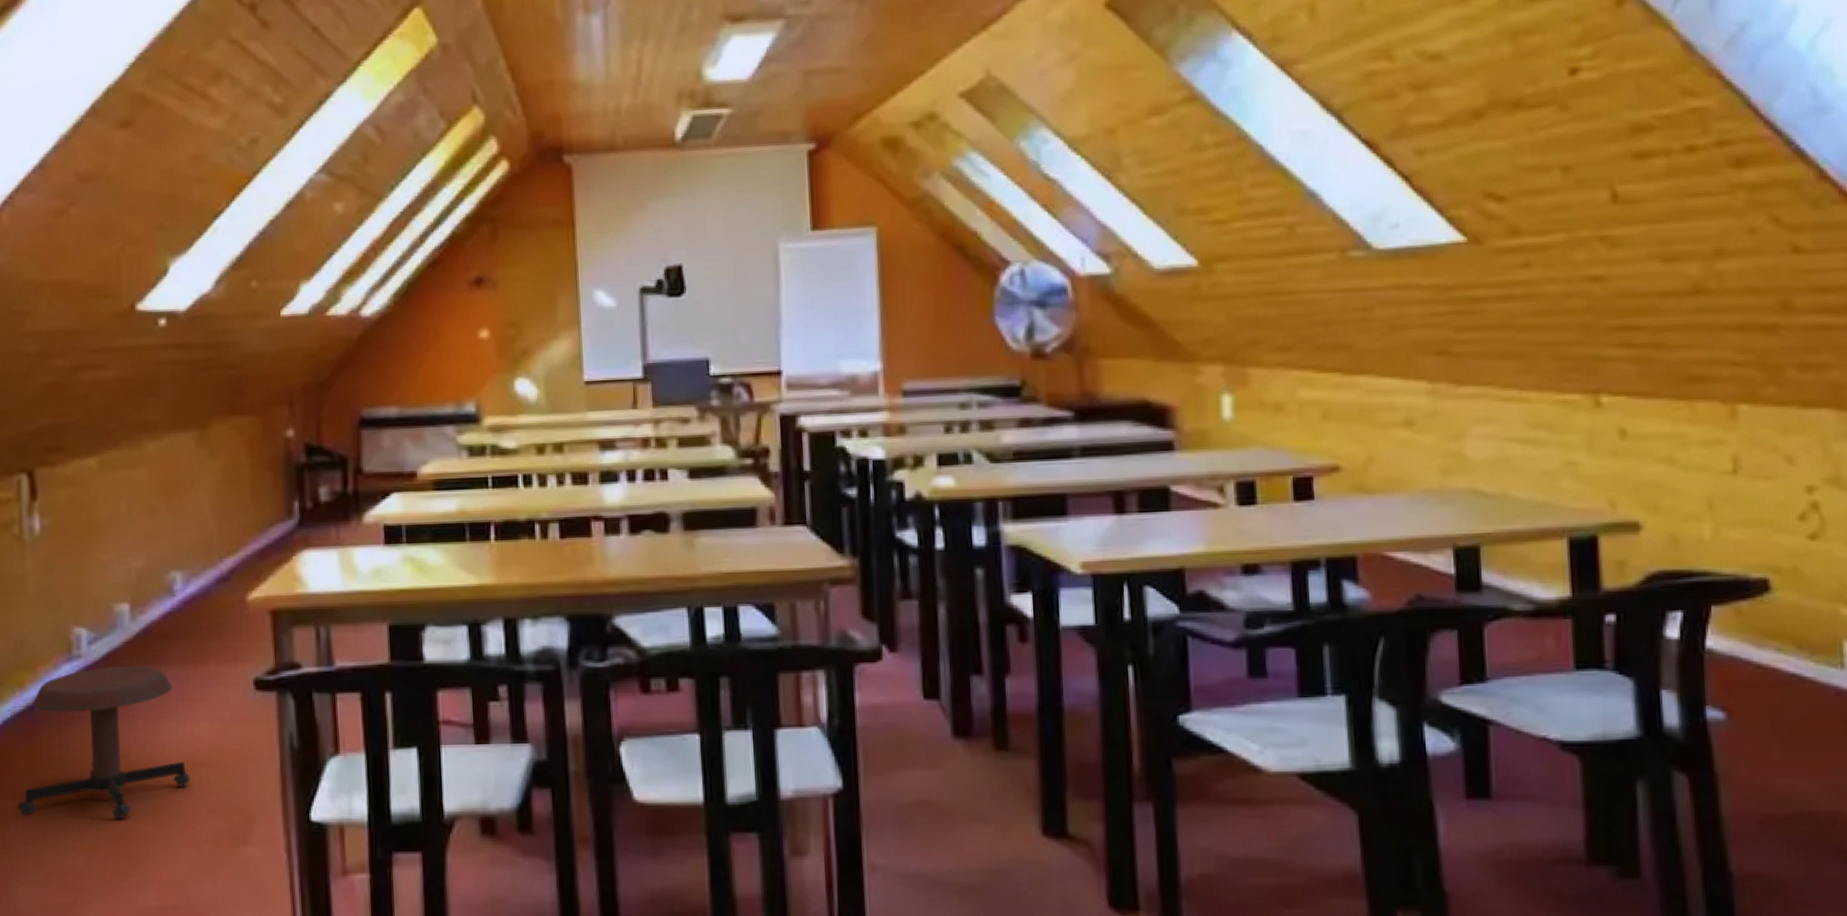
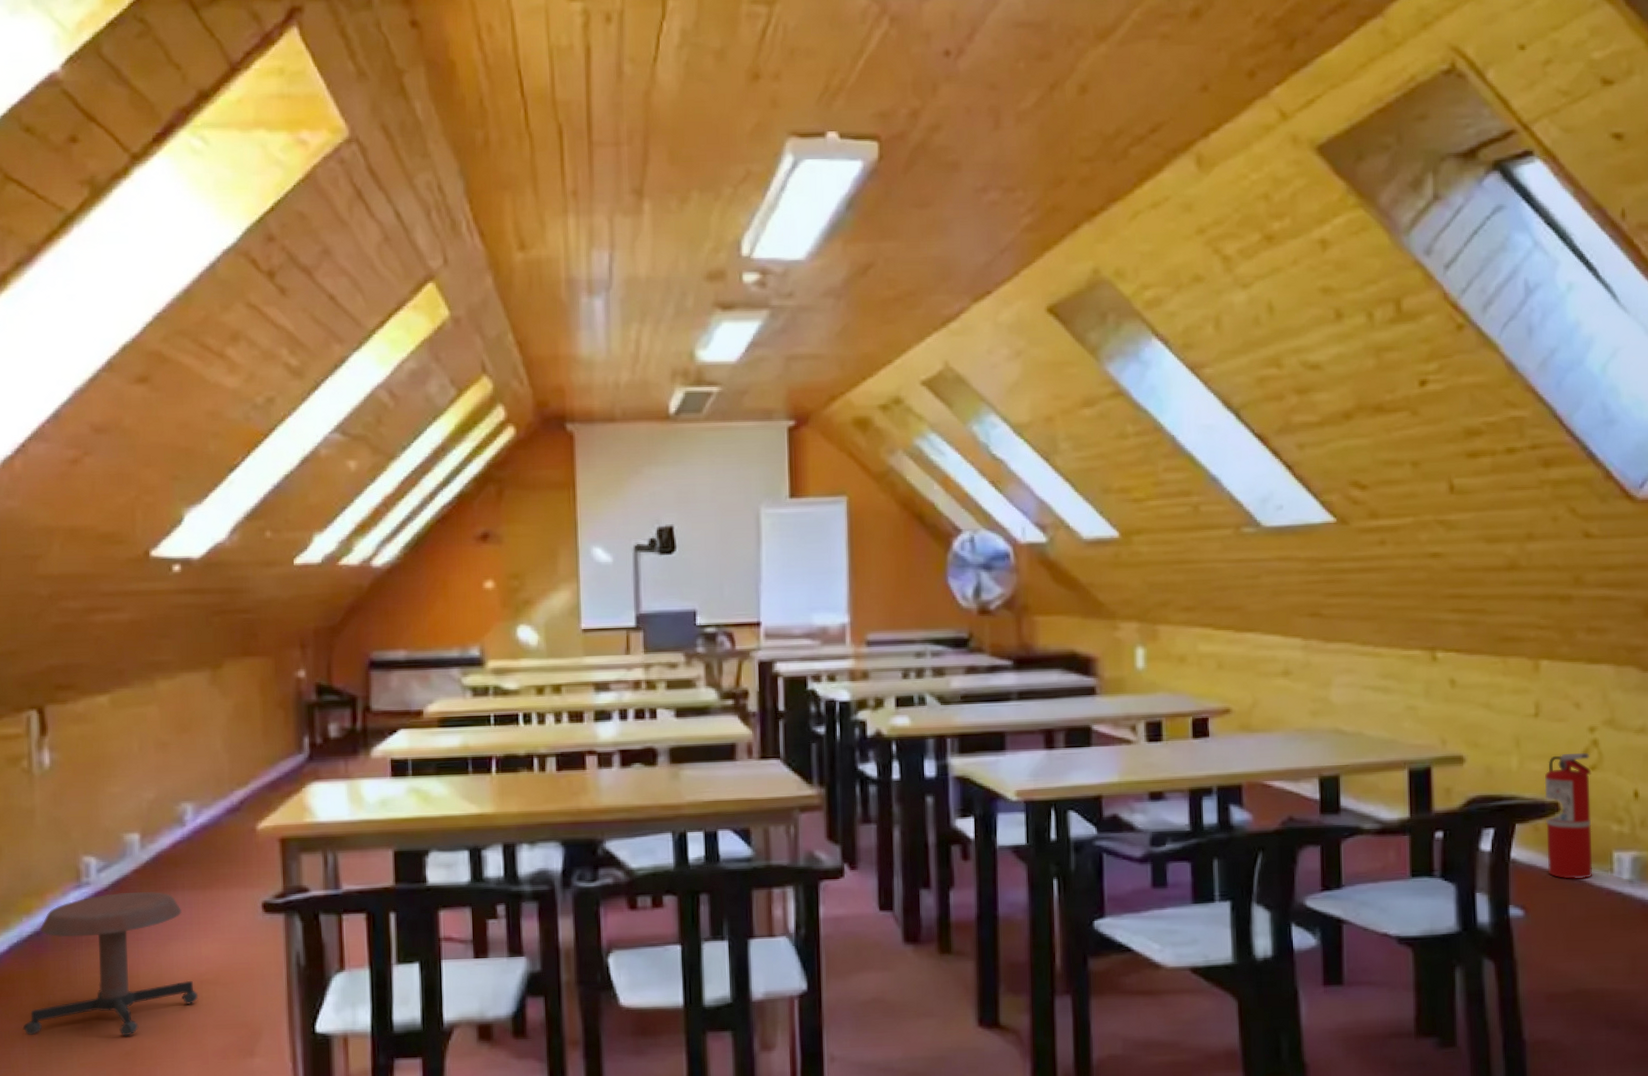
fire extinguisher: none [1748,517,1817,676] -> present [1544,752,1593,880]

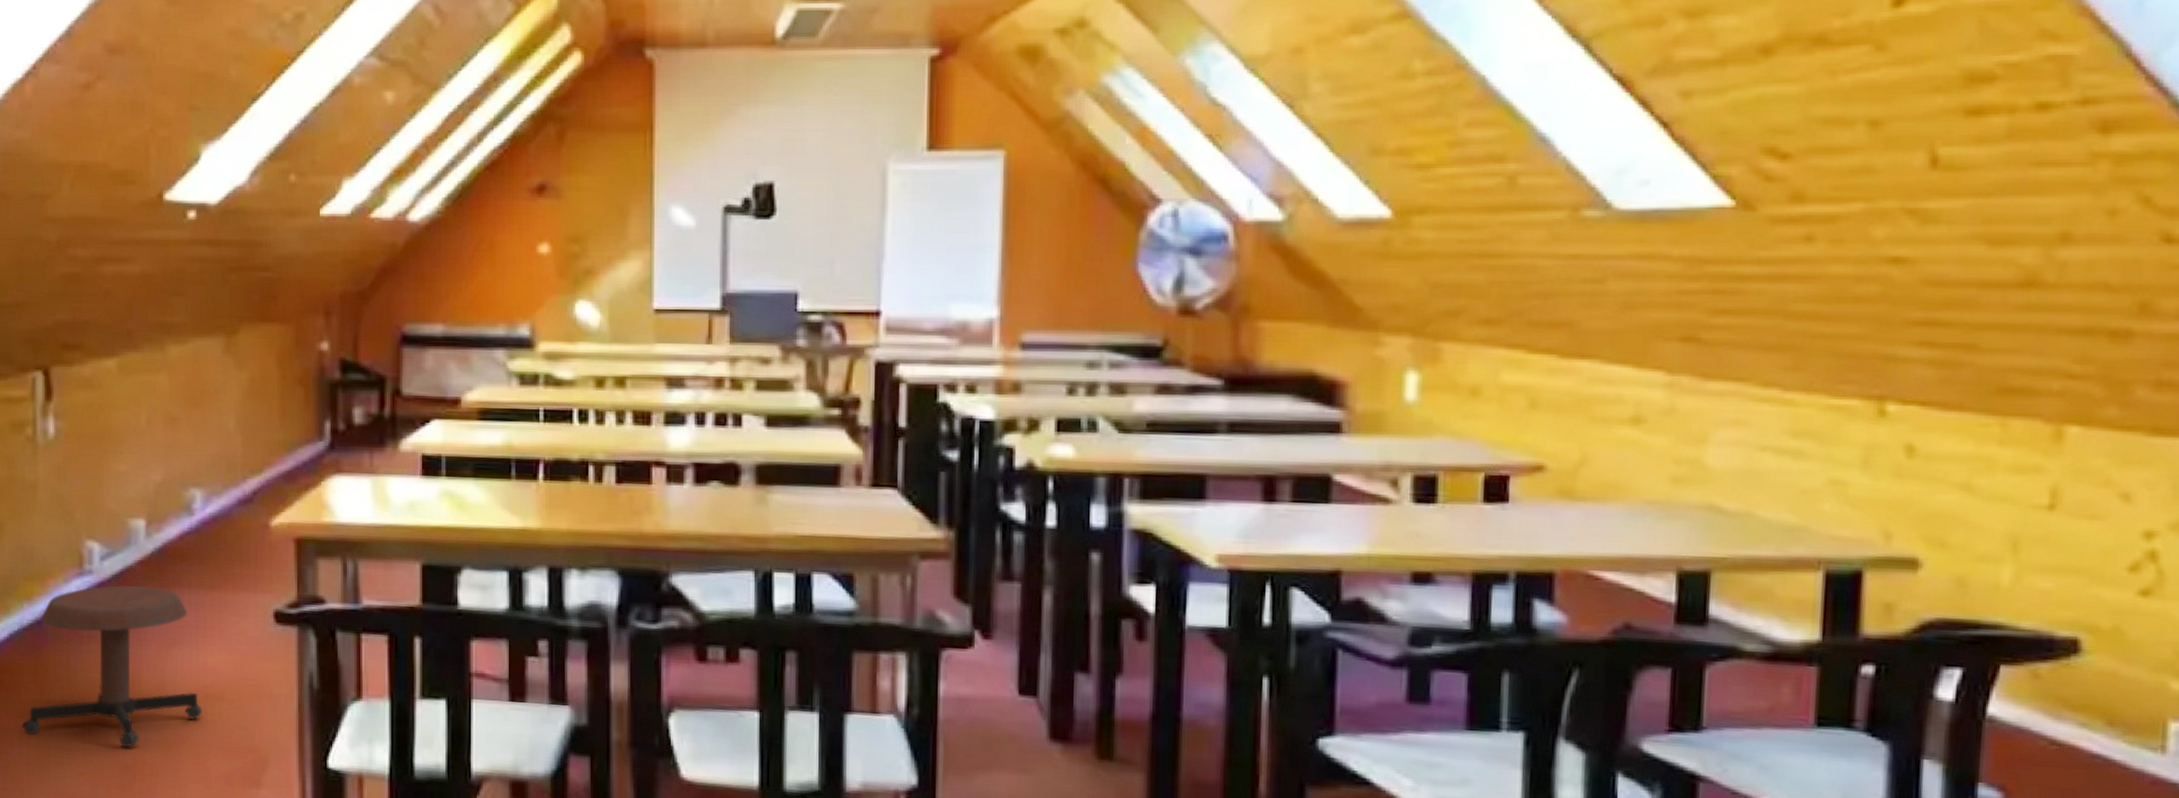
fire extinguisher: present [1544,752,1593,880] -> none [2050,568,2142,758]

